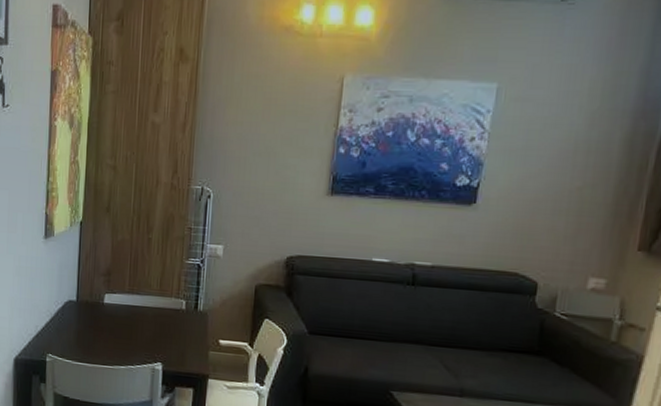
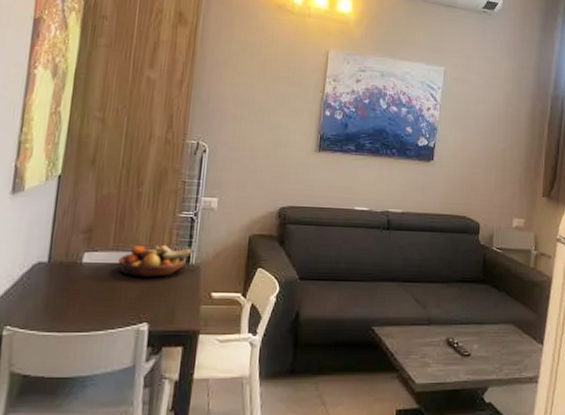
fruit bowl: none [134,289,200,321] -> present [118,244,193,277]

